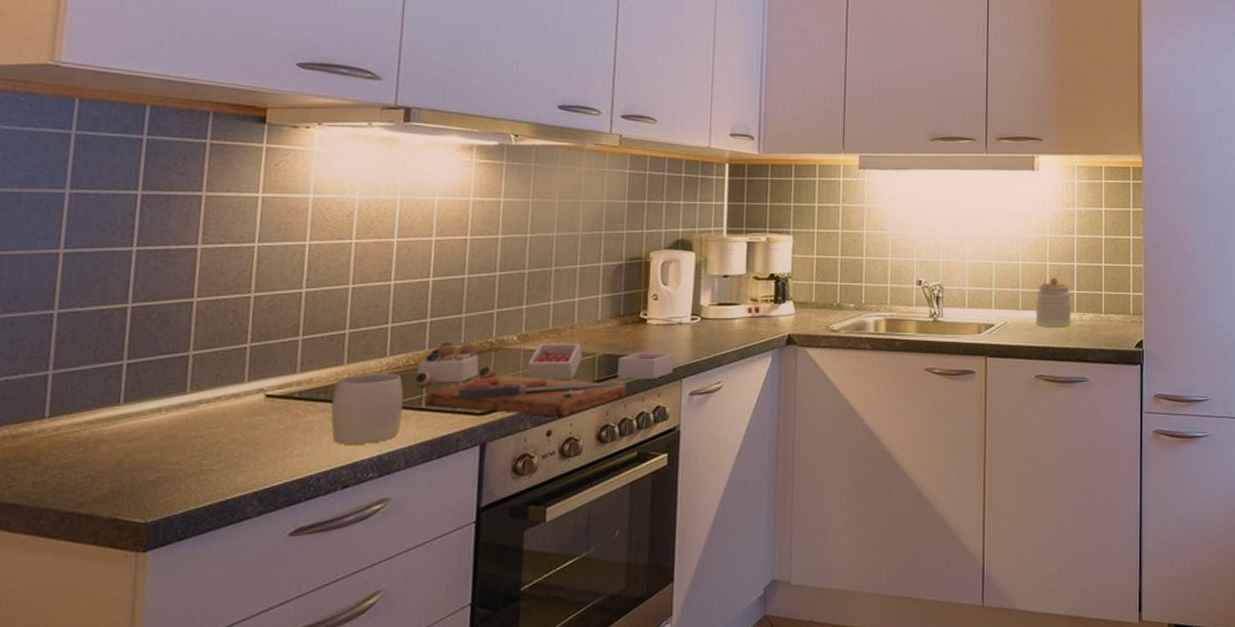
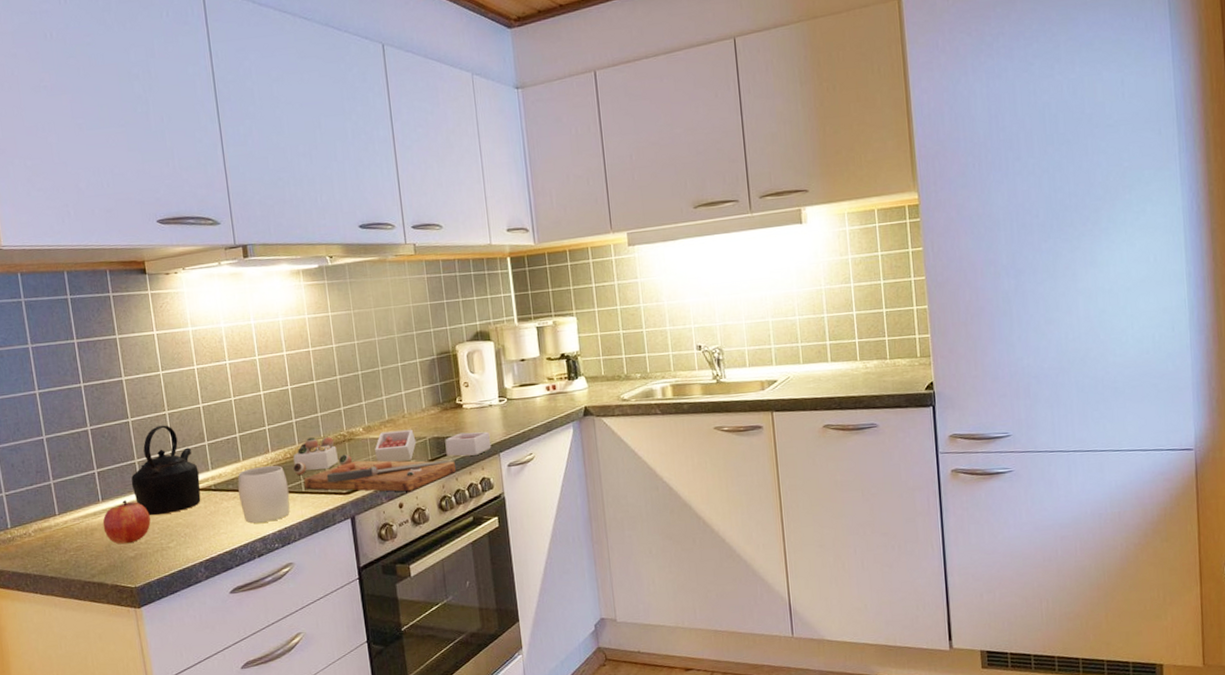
fruit: none [115,404,193,463] -> present [102,500,151,545]
kettle: none [175,310,281,427] -> present [131,425,201,516]
jar: present [1035,277,1072,329] -> none [816,328,855,379]

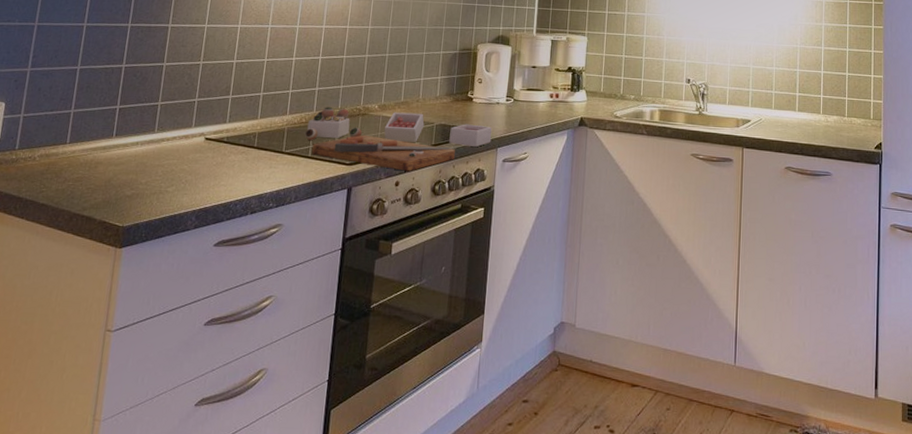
fruit: present [102,500,151,545] -> none [108,139,158,182]
kettle: present [131,425,201,516] -> none [148,74,216,159]
mug: present [238,465,290,524] -> none [247,126,297,181]

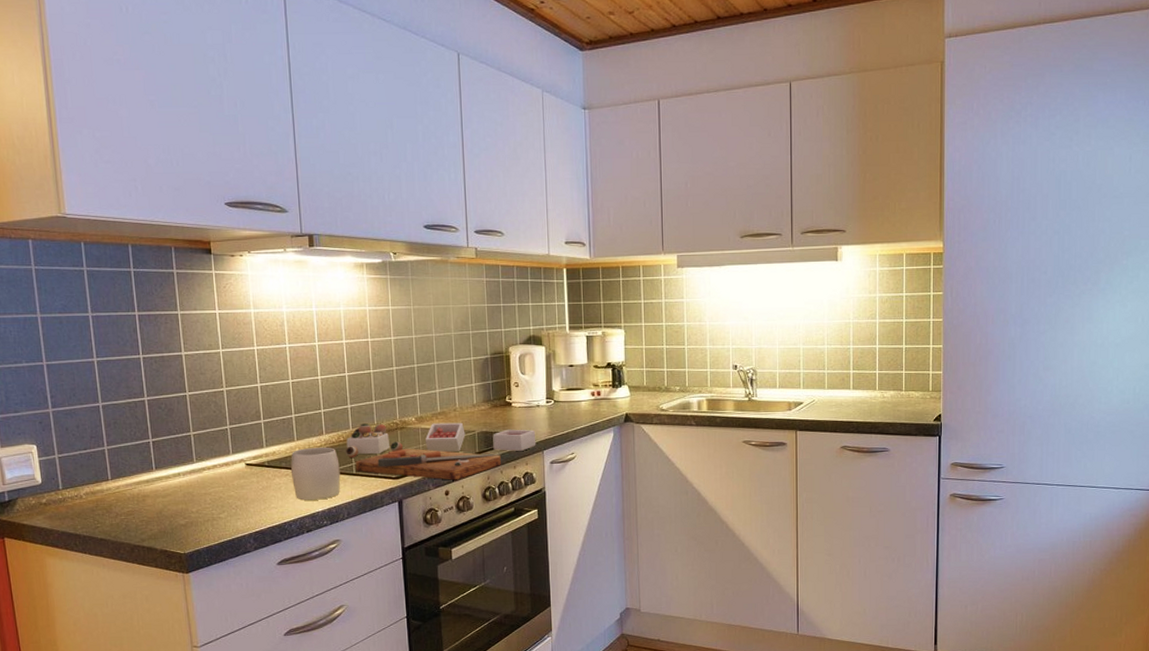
mug: none [247,126,297,181] -> present [290,447,341,501]

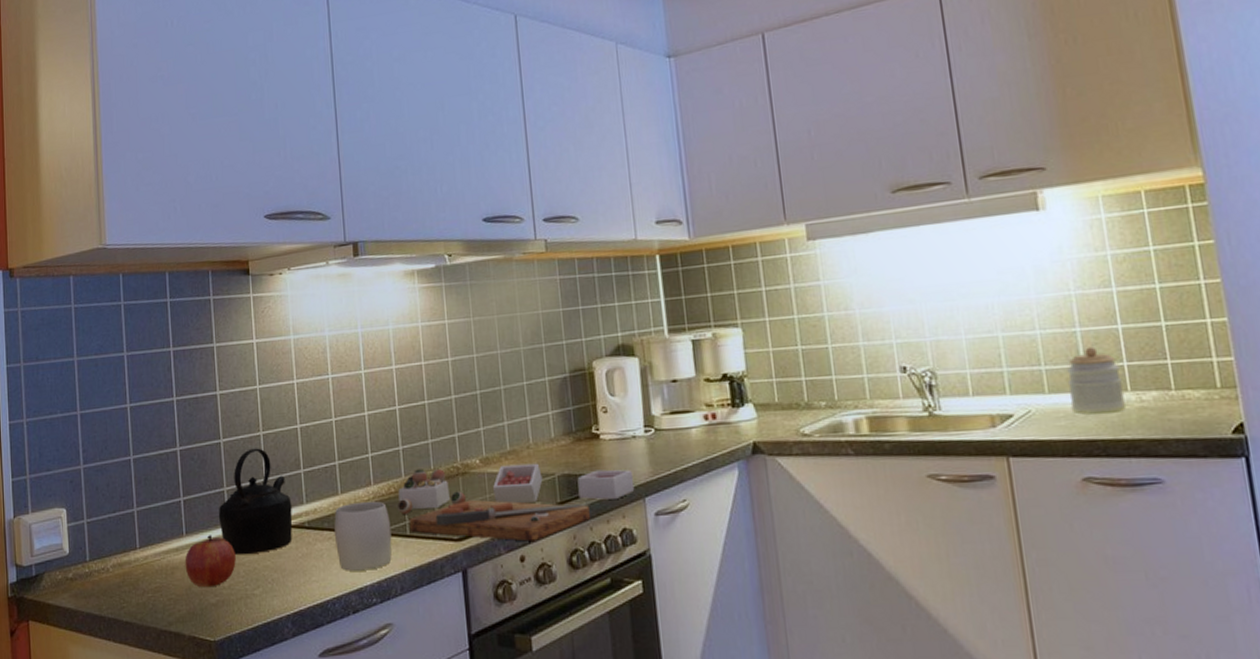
fruit: none [155,470,203,512] -> present [185,535,236,588]
kettle: none [185,401,254,487] -> present [218,448,293,555]
jar: none [840,359,874,405] -> present [1067,346,1126,416]

